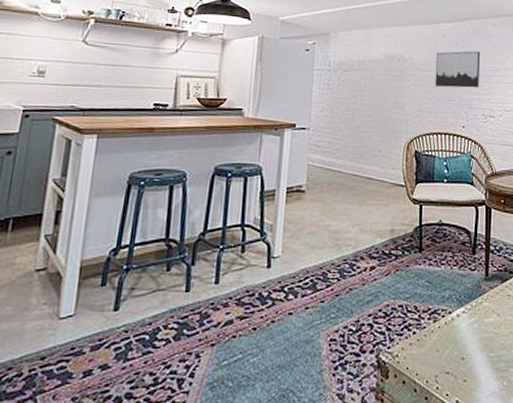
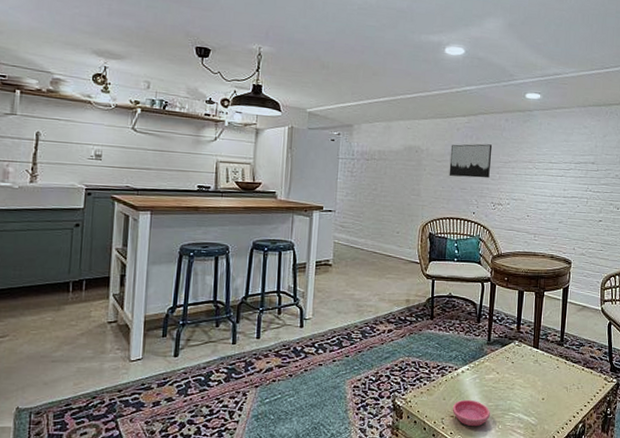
saucer: none [447,350,492,385] -> present [452,399,490,427]

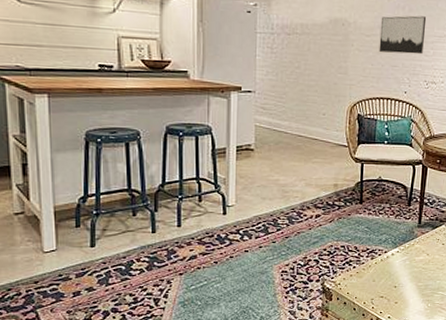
saucer: present [452,399,490,427] -> none [382,280,420,306]

